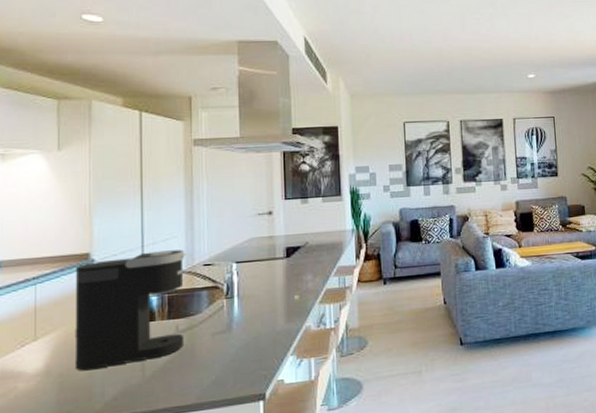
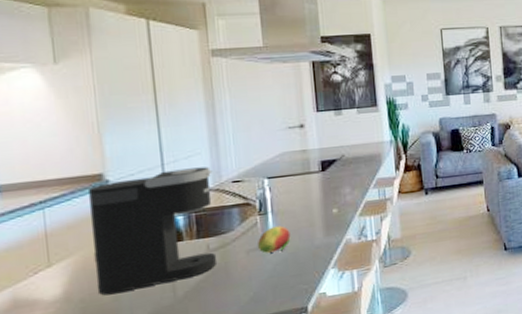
fruit: none [222,310,254,337] -> present [257,225,291,253]

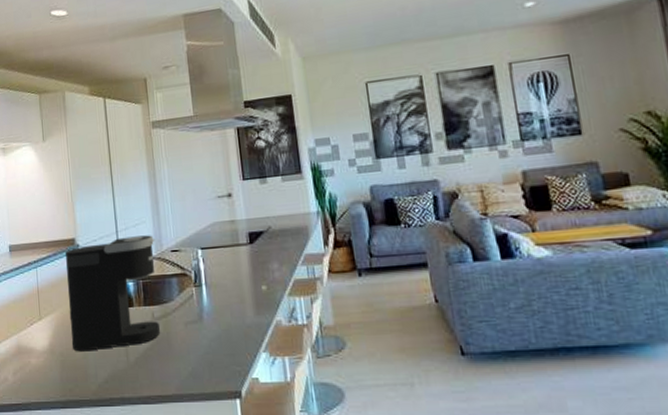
fruit: present [257,225,291,253] -> none [193,299,224,327]

